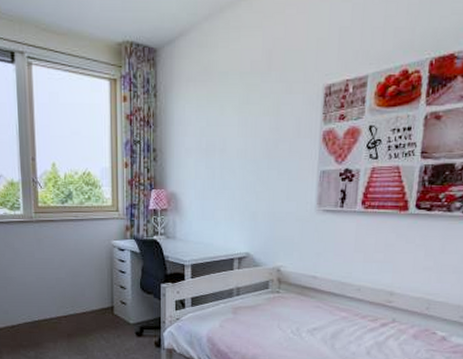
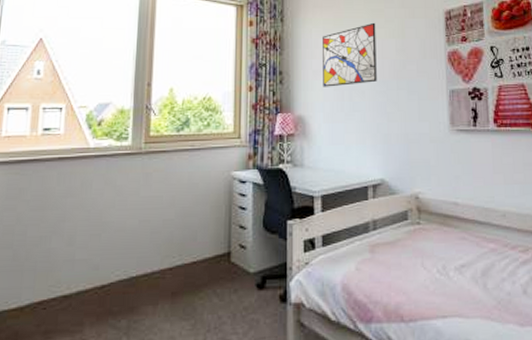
wall art: none [195,98,250,165] -> present [323,22,377,87]

